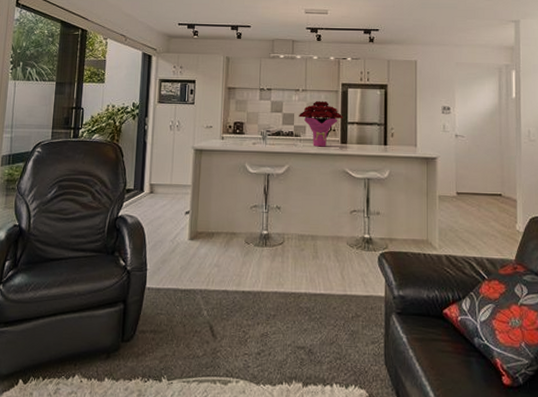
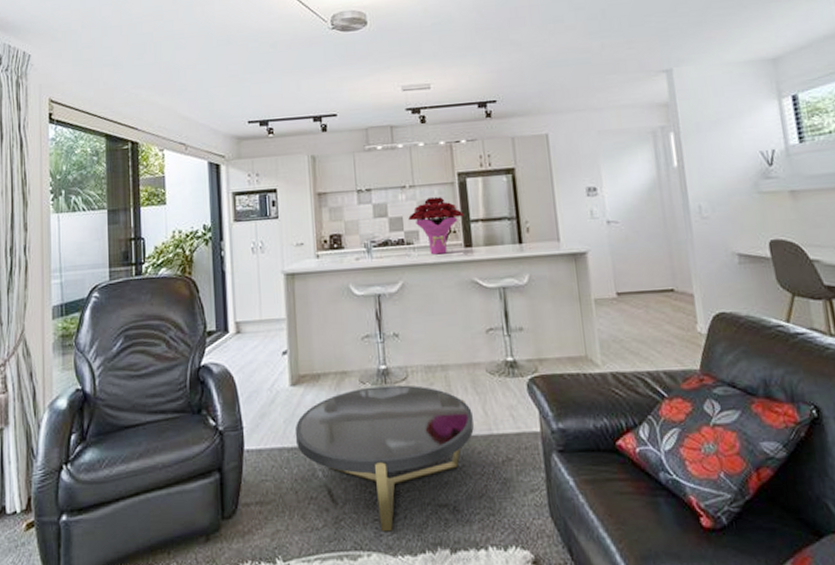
coffee table: none [188,247,332,365] -> present [294,385,474,532]

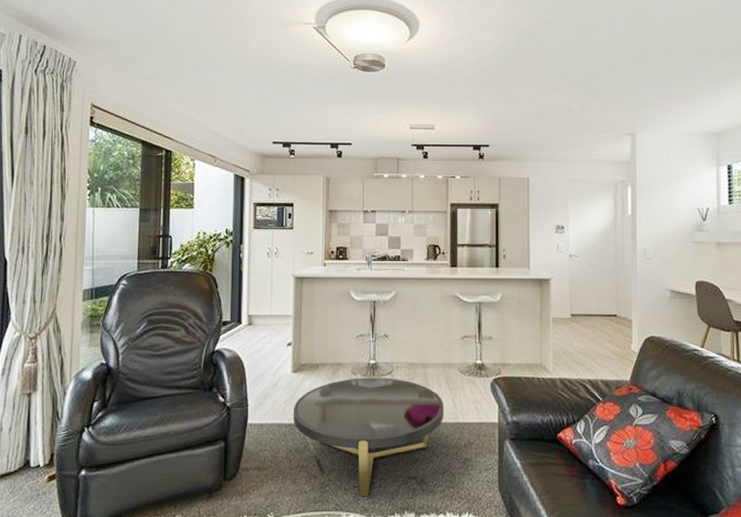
flower bouquet: present [408,197,464,255] -> none [405,223,452,271]

